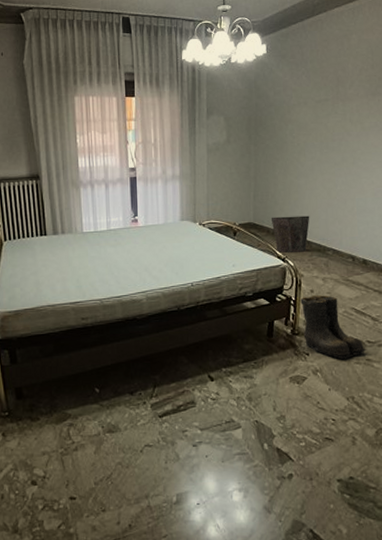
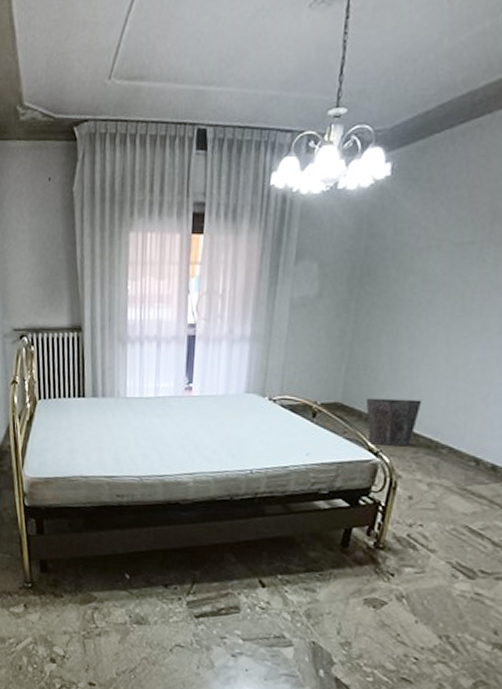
boots: present [300,295,366,360] -> none [390,503,477,589]

